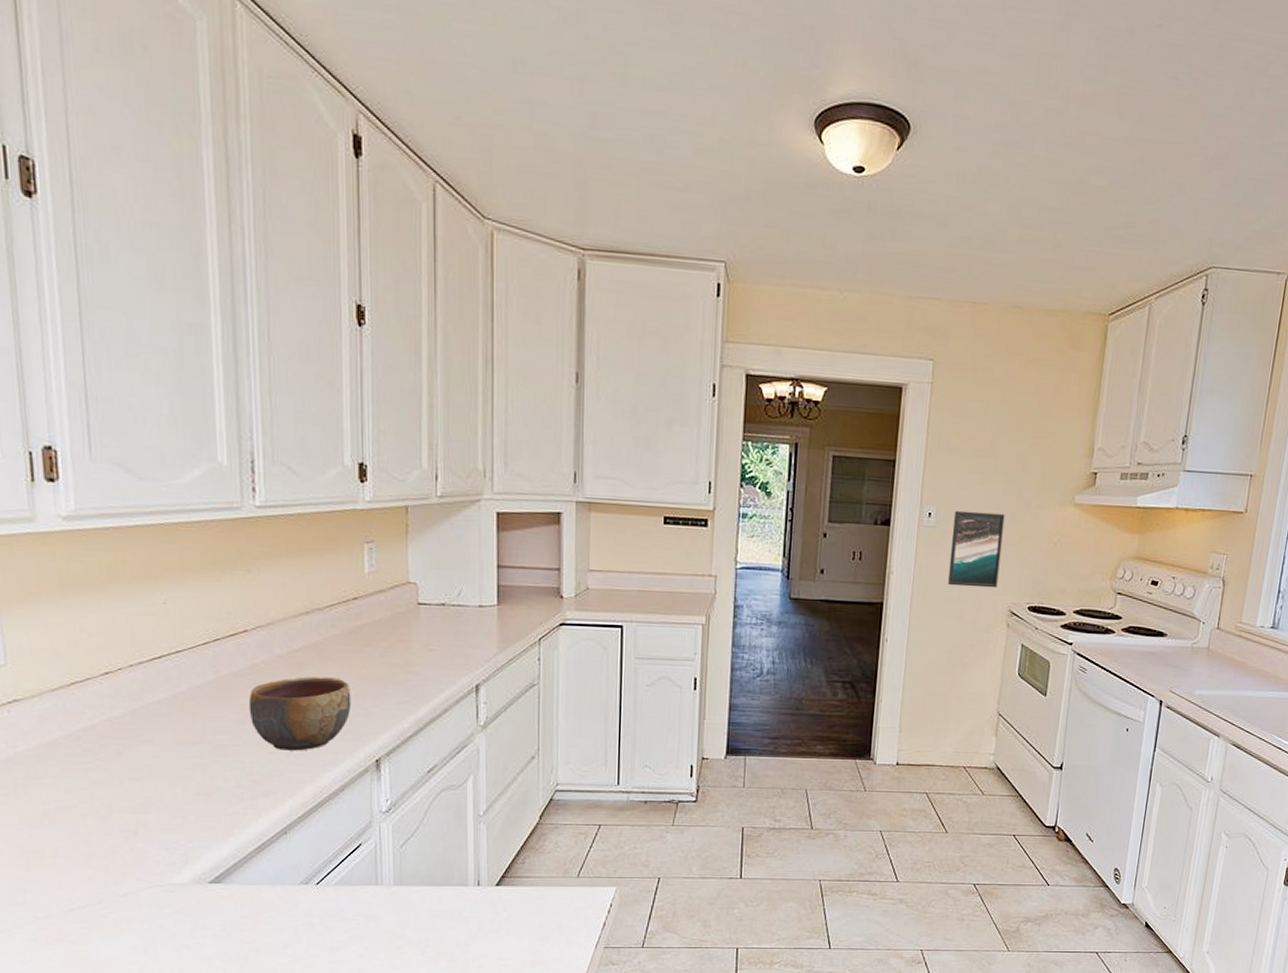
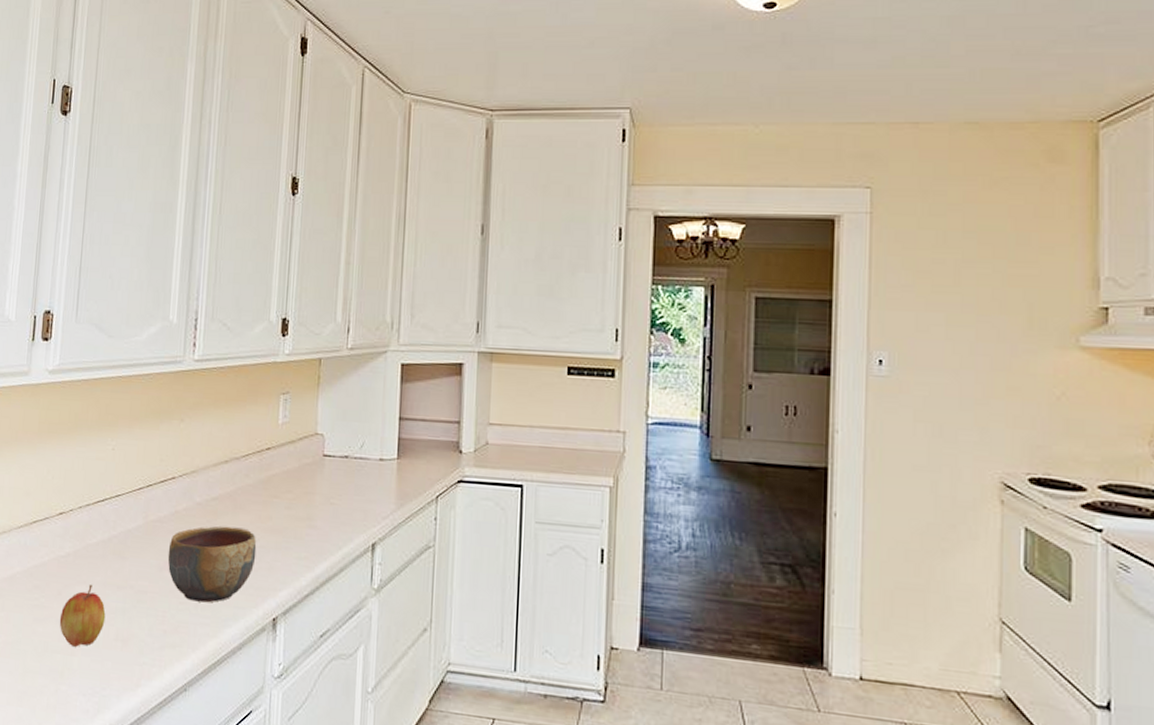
apple: none [123,742,182,805] -> present [59,584,106,647]
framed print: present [947,510,1005,588] -> none [911,357,983,453]

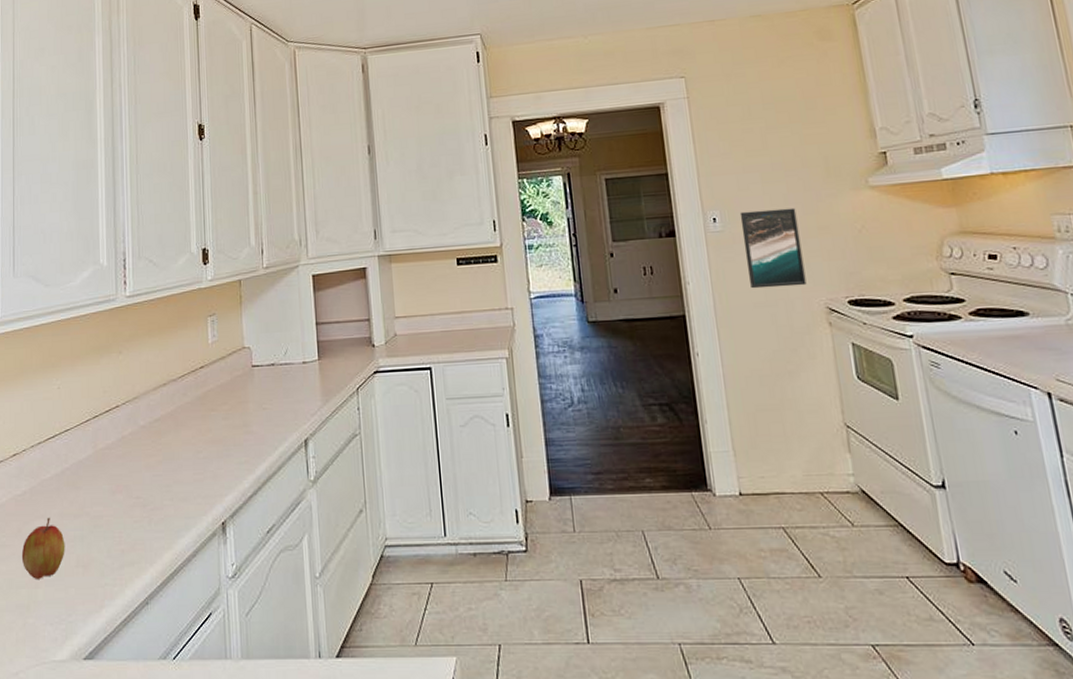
bowl: present [167,526,257,603] -> none [118,443,201,518]
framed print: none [911,357,983,453] -> present [739,207,807,289]

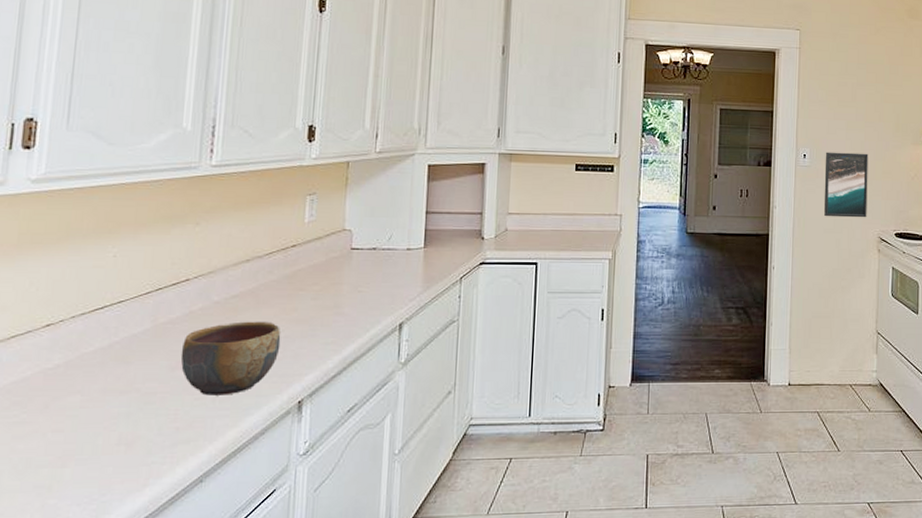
apple: present [21,517,65,579] -> none [46,392,106,458]
bowl: none [118,443,201,518] -> present [180,321,281,396]

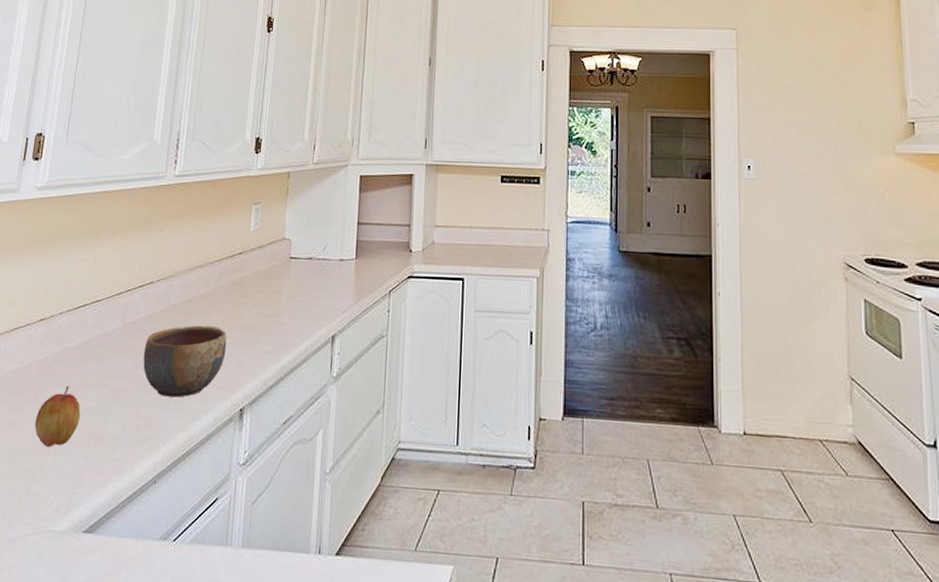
apple: none [46,392,106,458] -> present [34,385,81,447]
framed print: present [823,152,869,218] -> none [773,163,828,240]

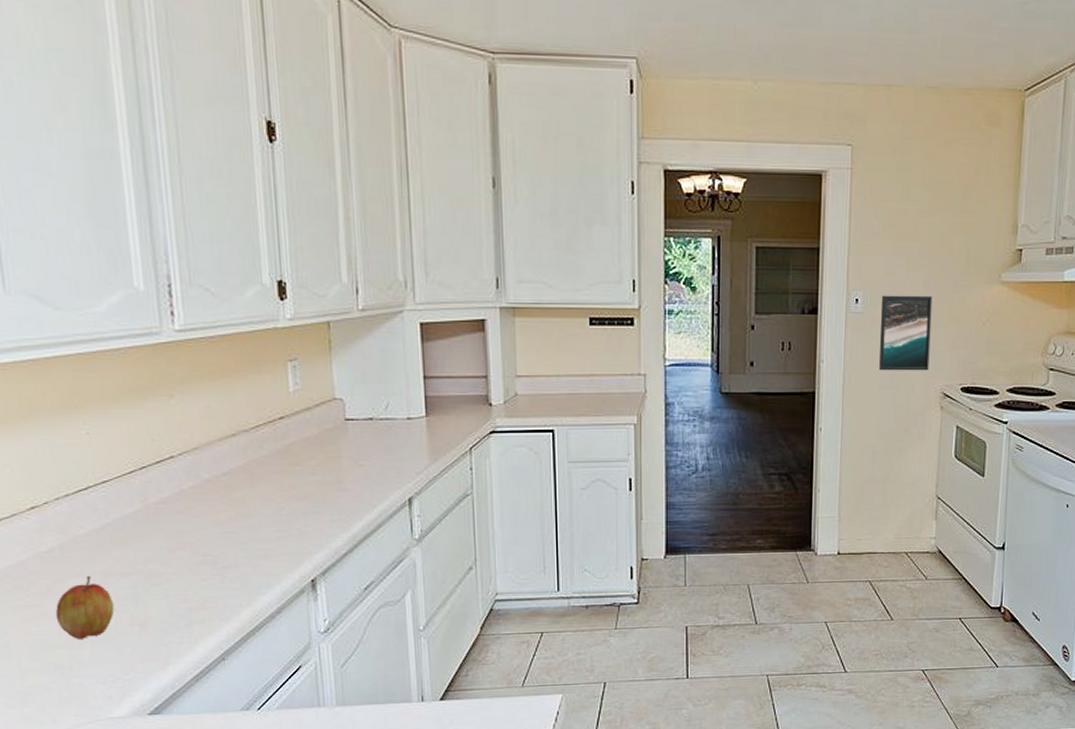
bowl: present [143,325,227,398] -> none [178,499,284,576]
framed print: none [773,163,828,240] -> present [878,295,933,371]

